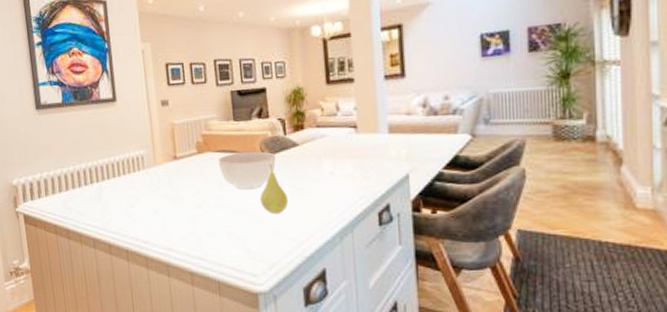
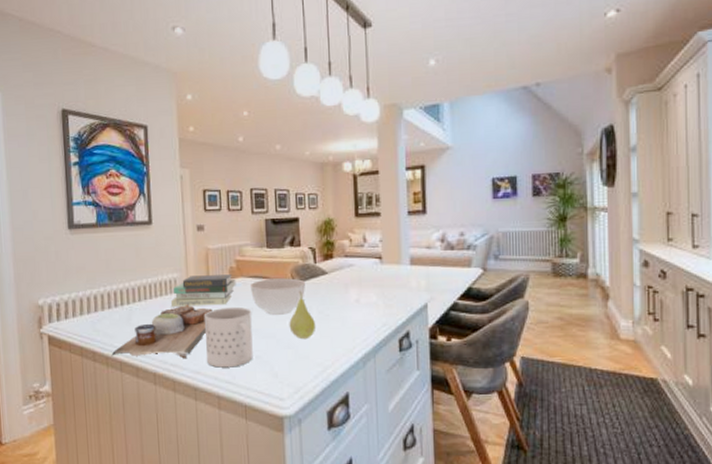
cutting board: none [84,180,181,236] -> present [111,304,212,359]
books: none [138,150,204,184] -> present [170,275,236,307]
mug: none [172,182,224,244] -> present [204,306,253,368]

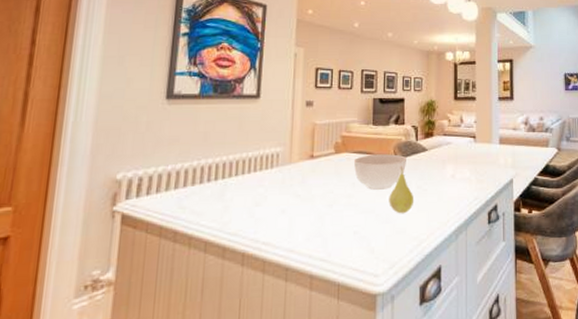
cutting board: present [111,304,212,359] -> none [195,179,314,237]
books: present [170,275,236,307] -> none [270,150,340,182]
mug: present [204,306,253,368] -> none [302,181,354,245]

